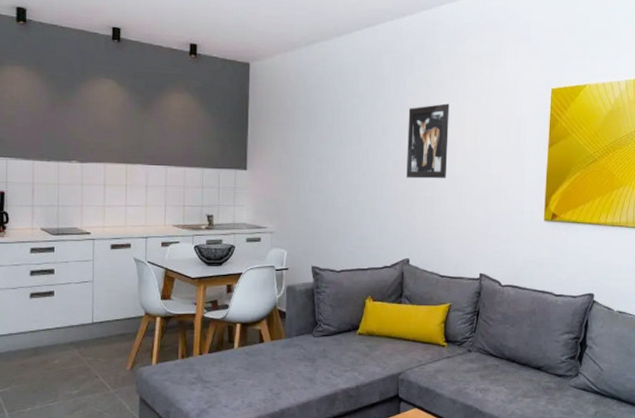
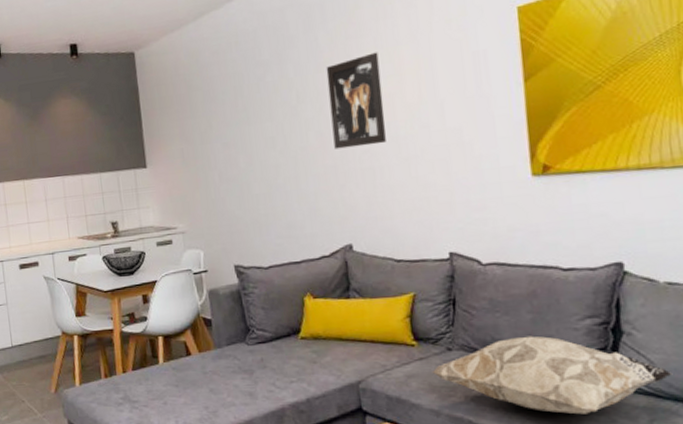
decorative pillow: none [454,344,613,406] -> present [431,336,673,415]

